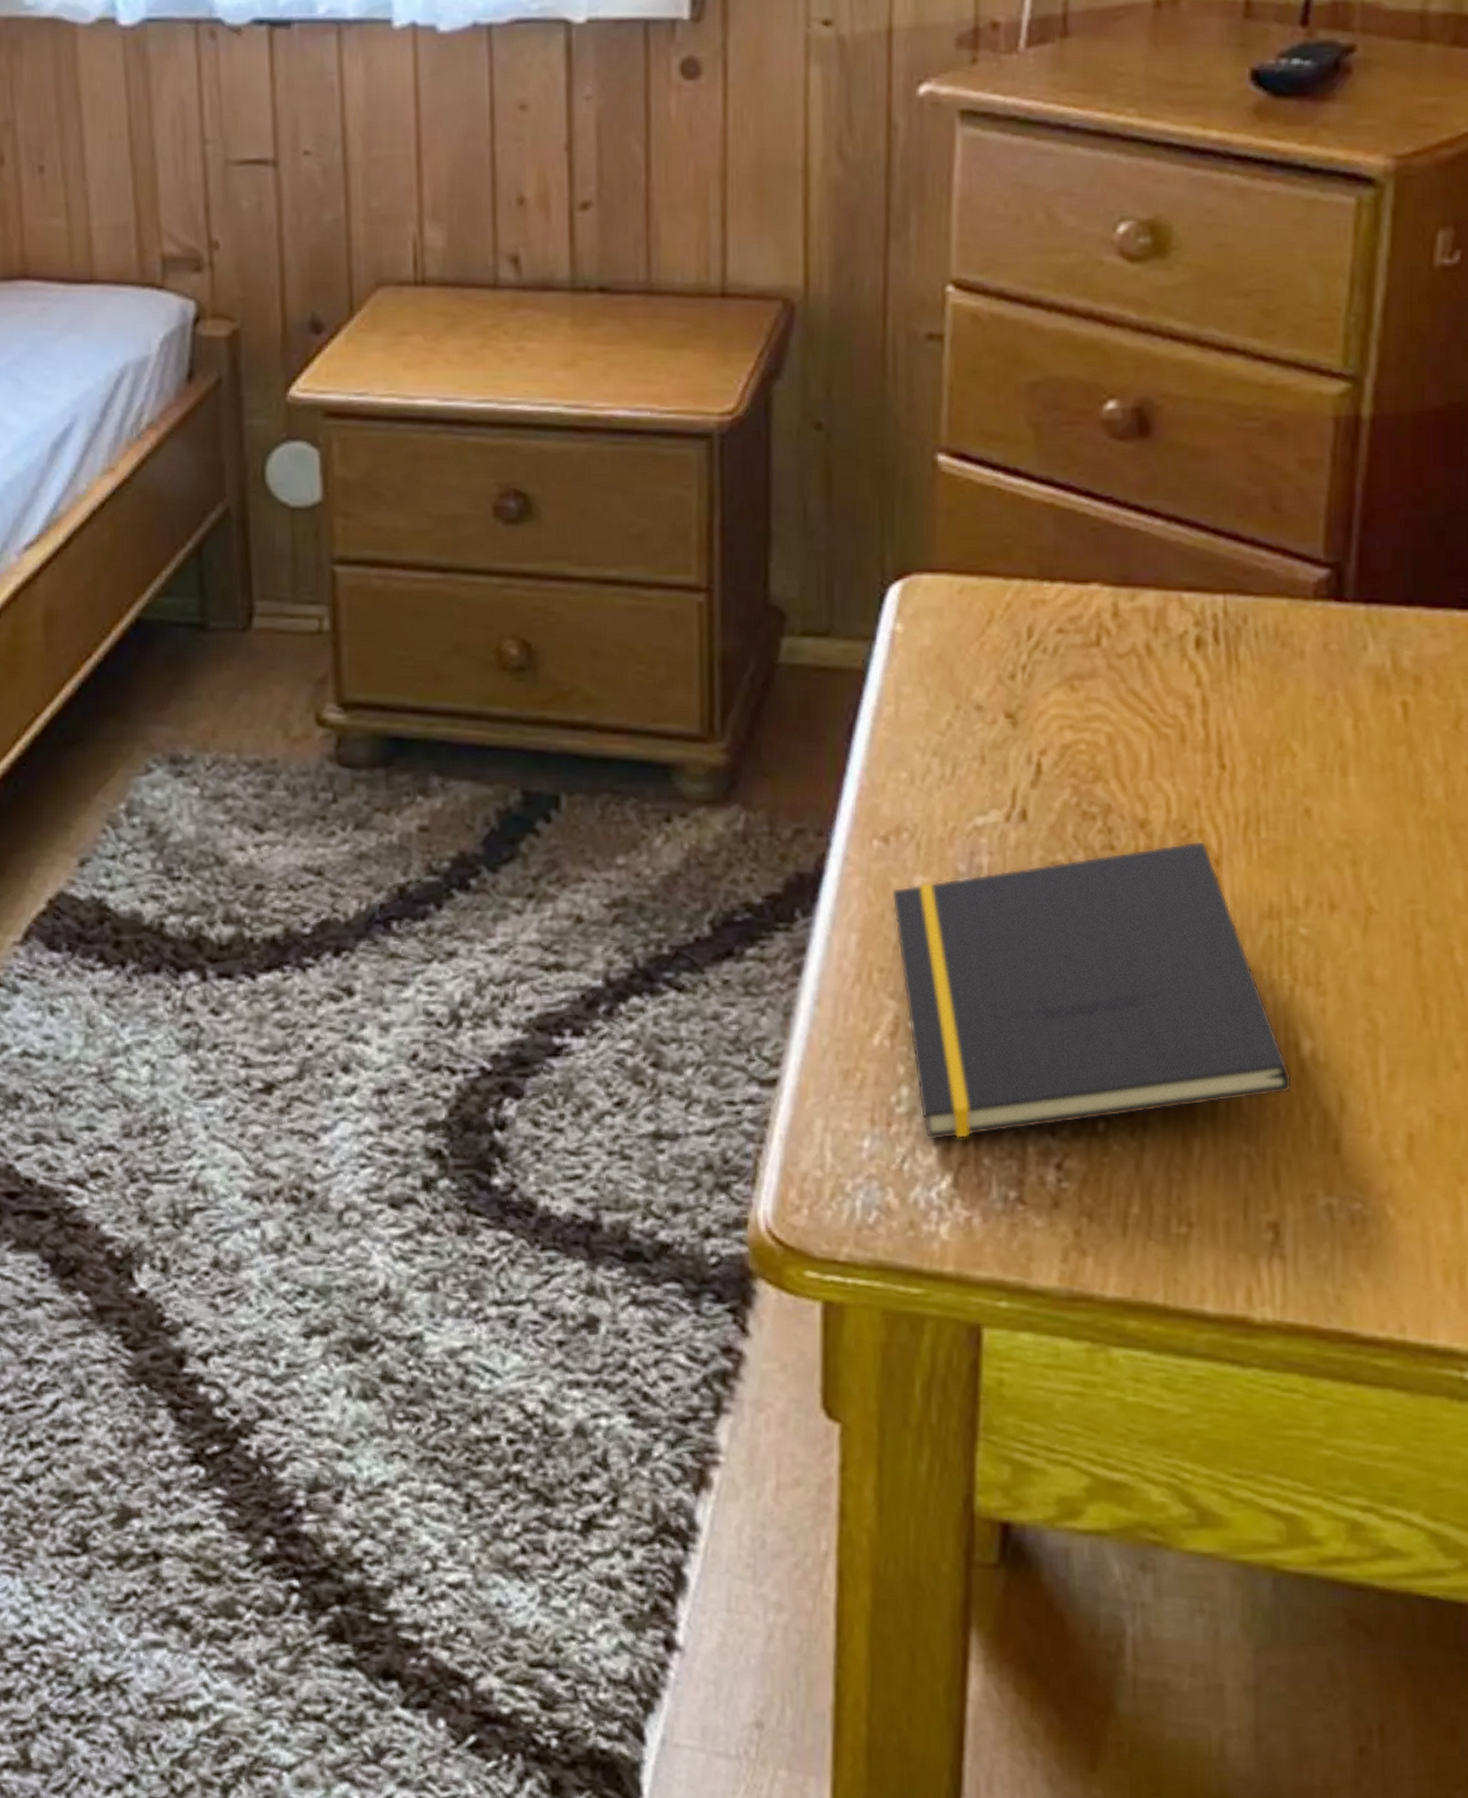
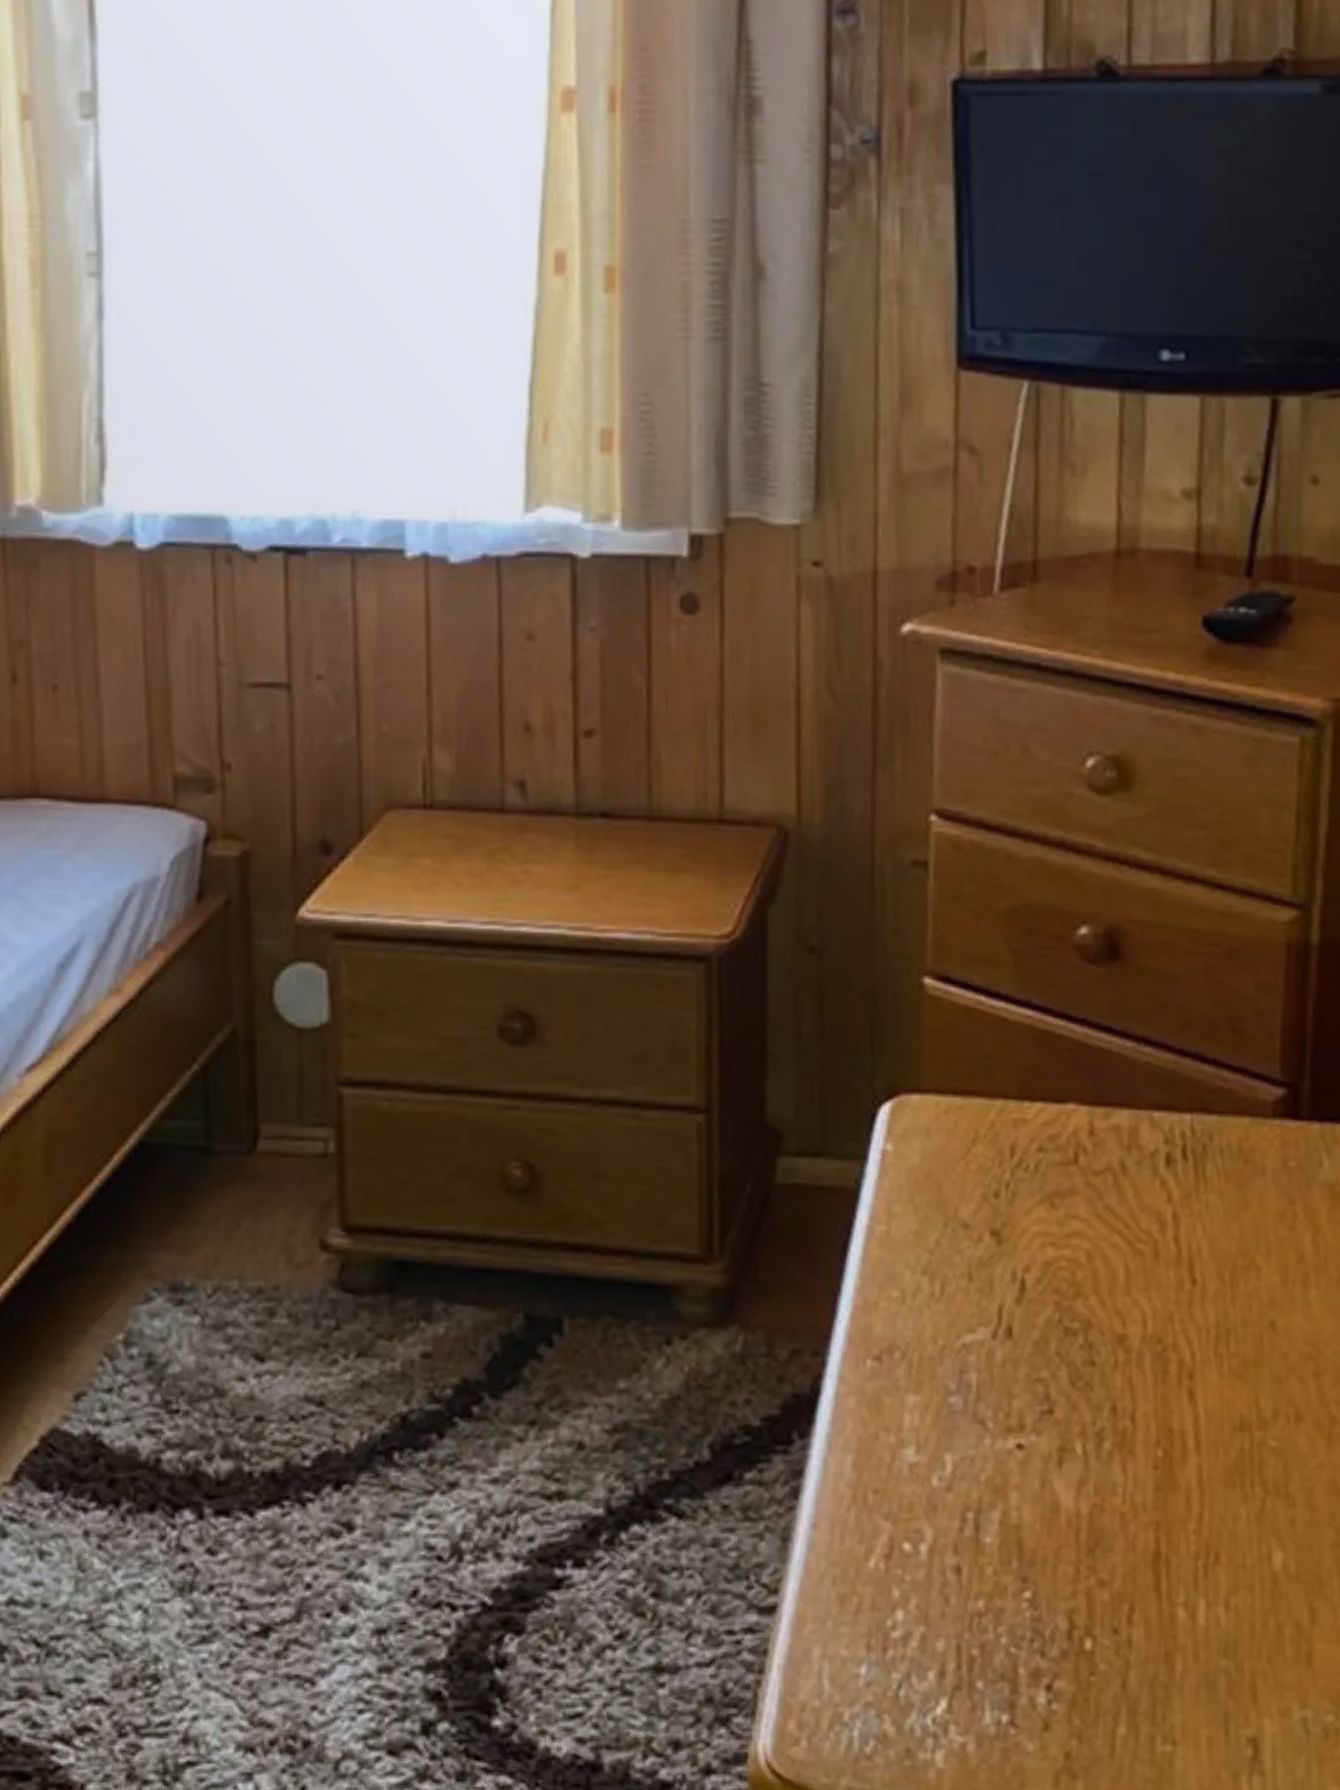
notepad: present [892,841,1293,1140] -> none [885,1355,1267,1665]

